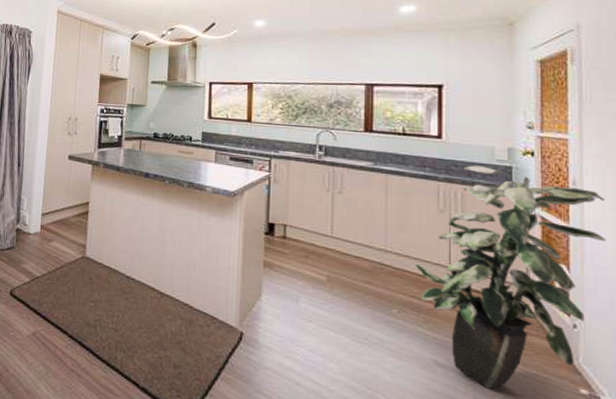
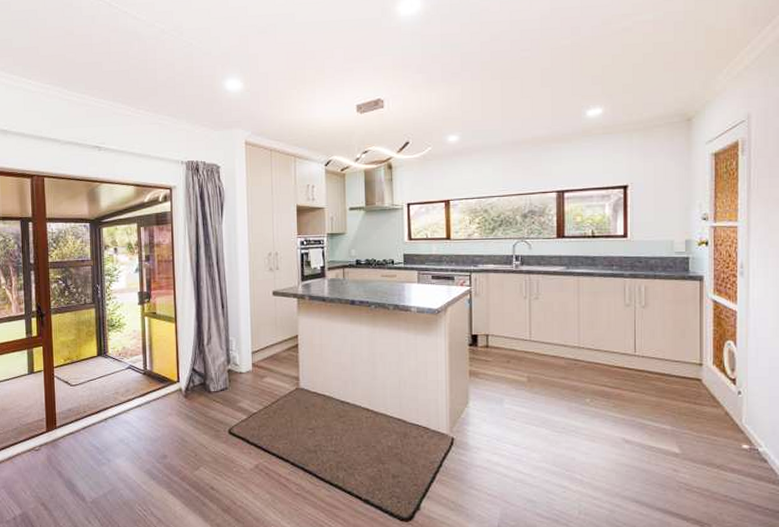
indoor plant: present [414,165,607,390] -> none [604,259,767,456]

